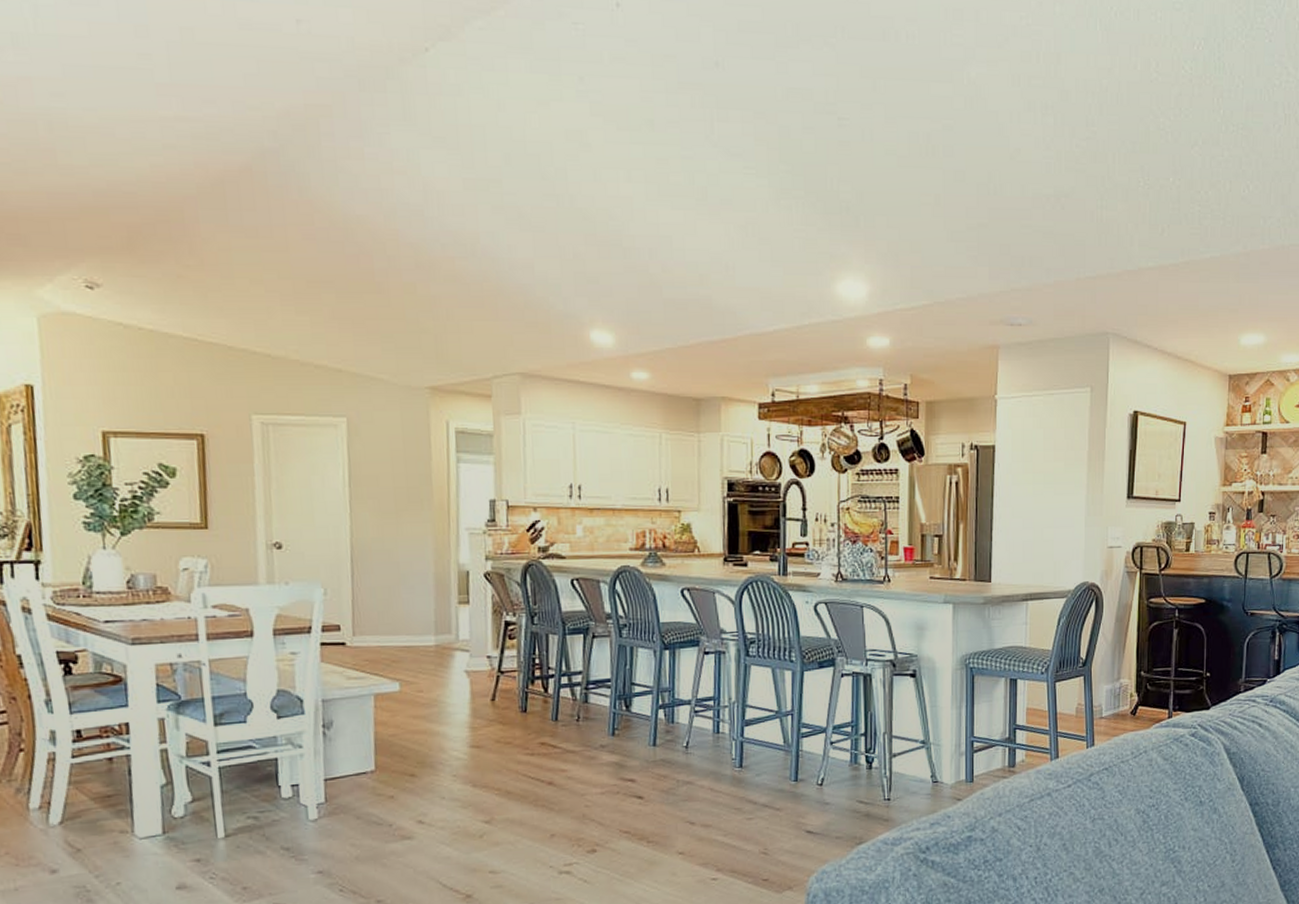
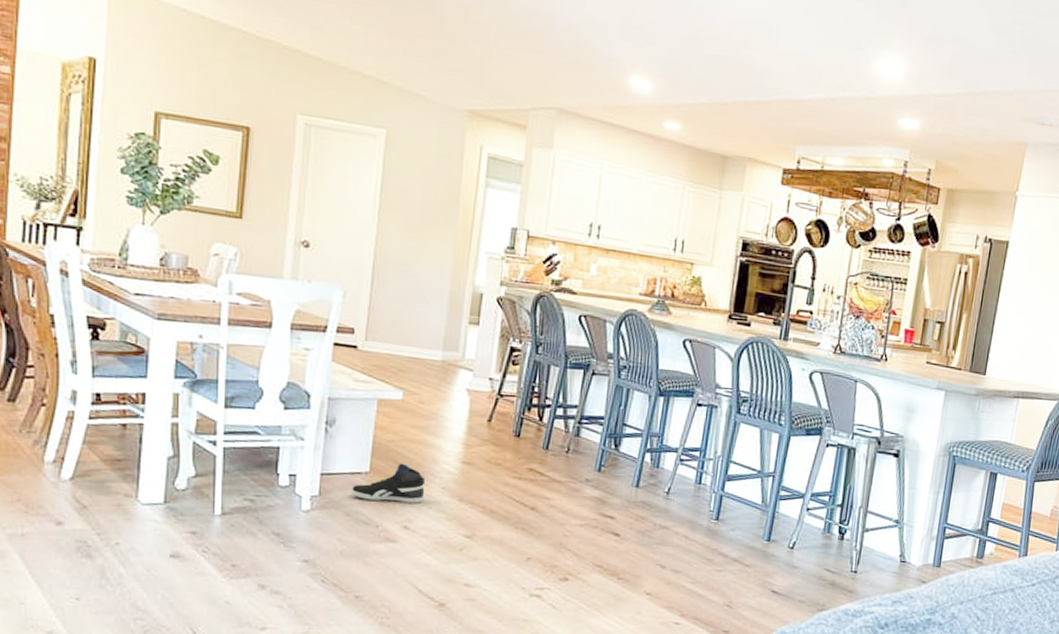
sneaker: none [357,756,435,800] -> present [350,463,426,503]

